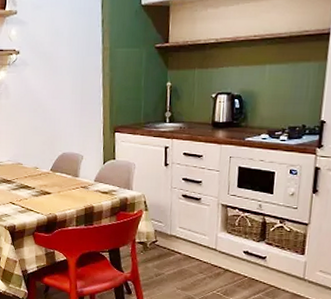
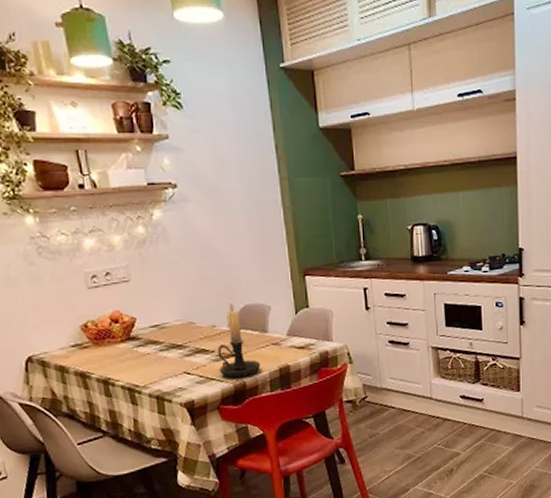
candle holder: none [37,148,71,212] -> present [217,300,261,378]

